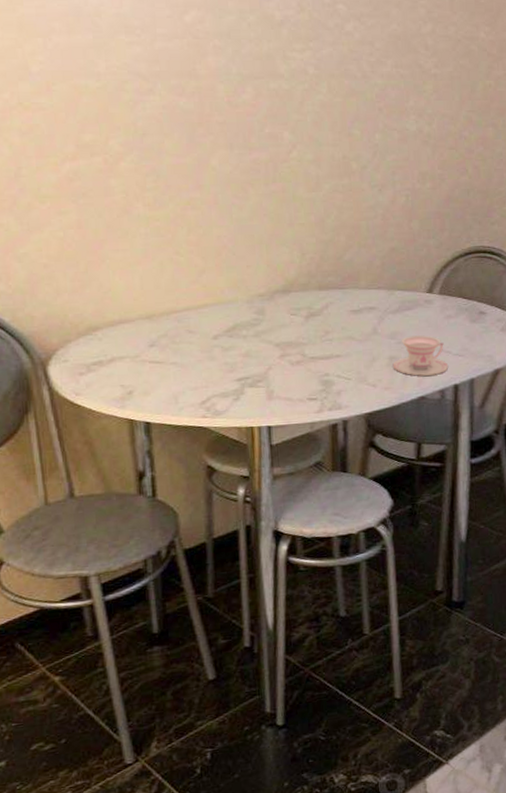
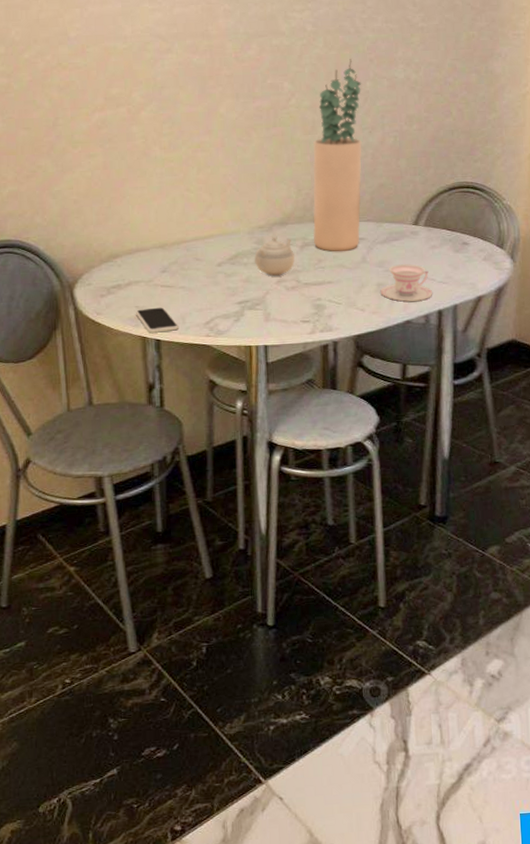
smartphone: none [120,386,172,415] -> present [135,307,180,333]
teapot: none [254,305,299,349] -> present [254,236,295,276]
vase: none [317,107,372,322] -> present [312,59,362,252]

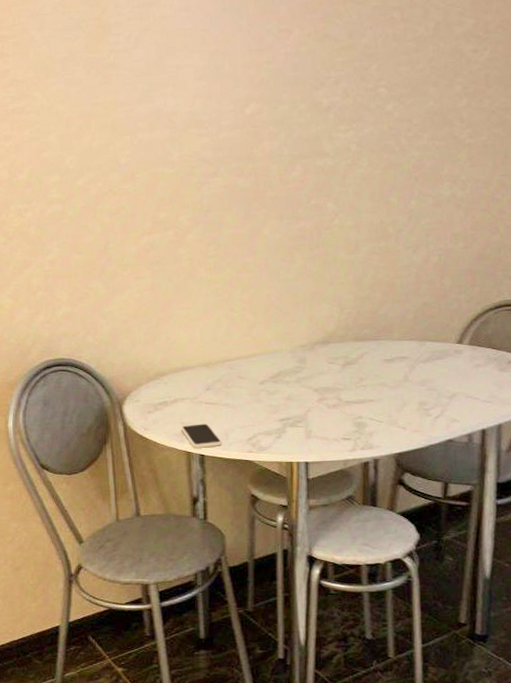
teapot: present [254,236,295,276] -> none [296,354,336,394]
vase: present [312,59,362,252] -> none [355,178,407,370]
teacup: present [380,264,433,302] -> none [422,383,477,420]

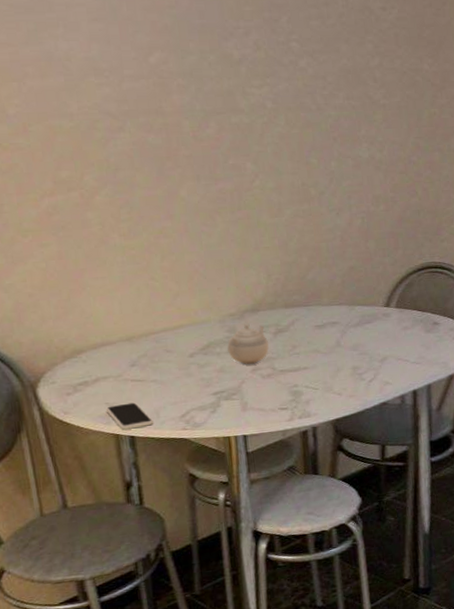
teapot: none [296,354,336,394] -> present [227,323,269,365]

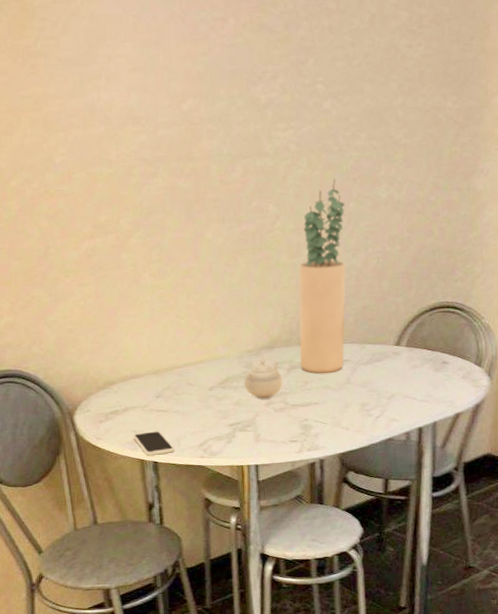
vase: none [280,137,333,337] -> present [298,179,346,374]

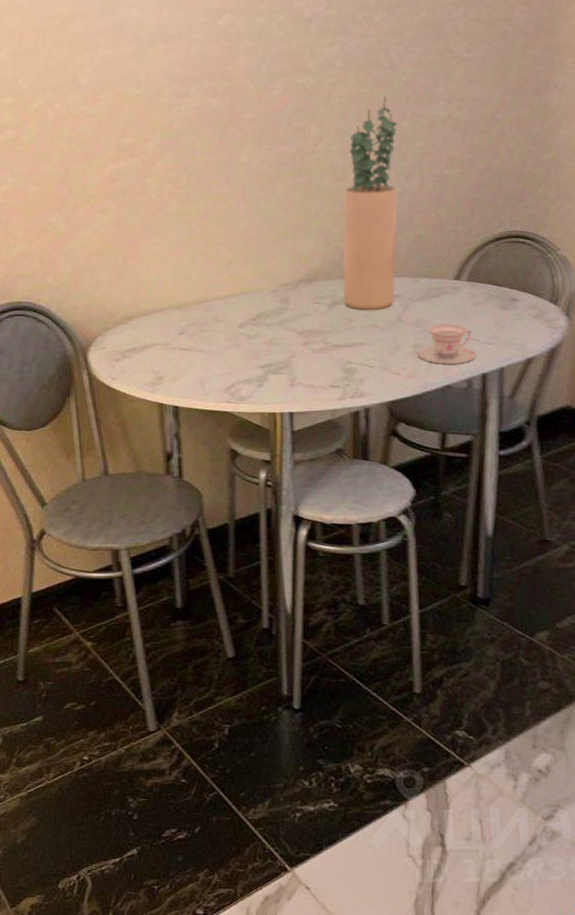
smartphone: present [133,431,175,456] -> none [151,371,199,399]
teapot: present [244,359,282,398] -> none [279,294,323,337]
teacup: none [364,383,414,420] -> present [417,323,477,364]

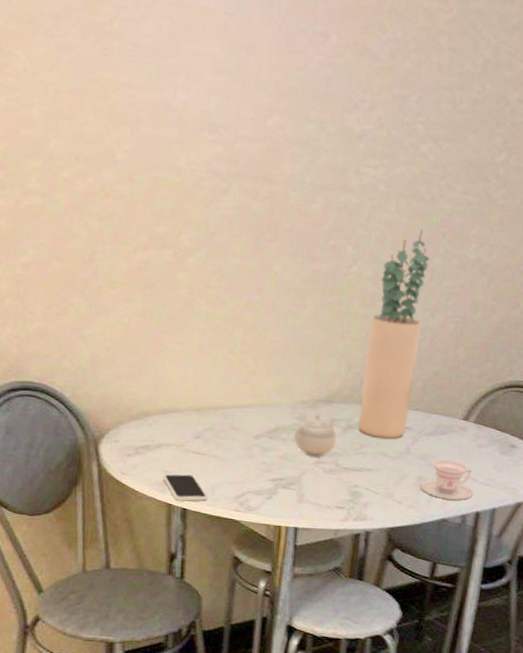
smartphone: none [151,371,199,399] -> present [162,474,208,502]
teapot: none [279,294,323,337] -> present [294,413,336,456]

